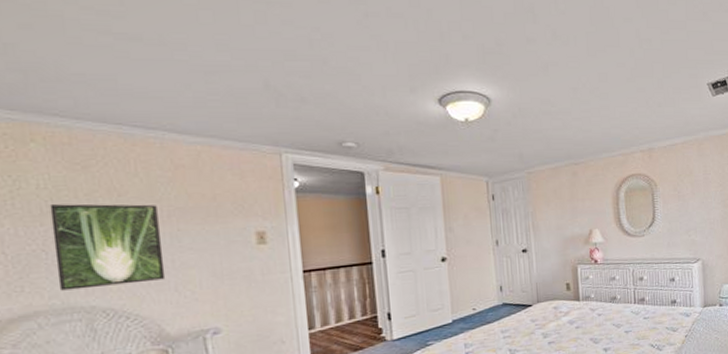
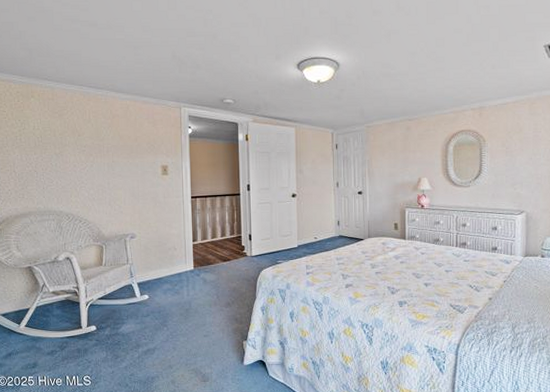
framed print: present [49,204,166,291] -> none [40,140,104,199]

